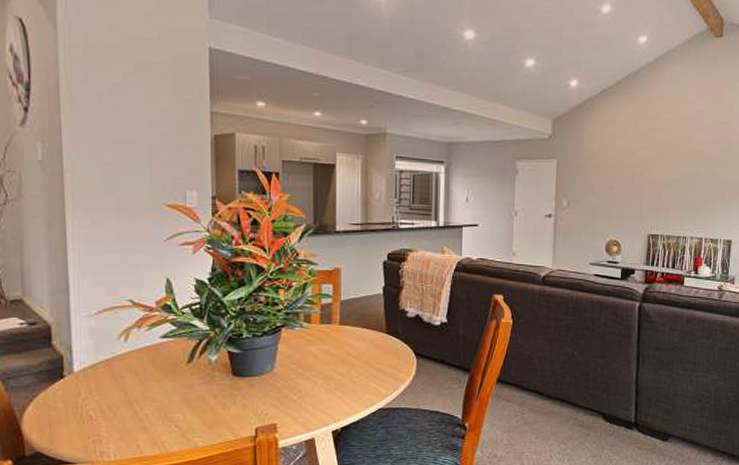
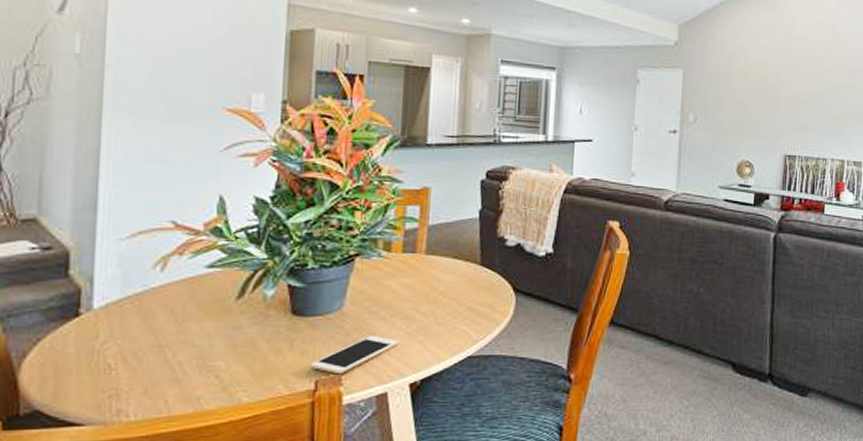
cell phone: none [250,392,322,424] -> present [310,336,400,375]

